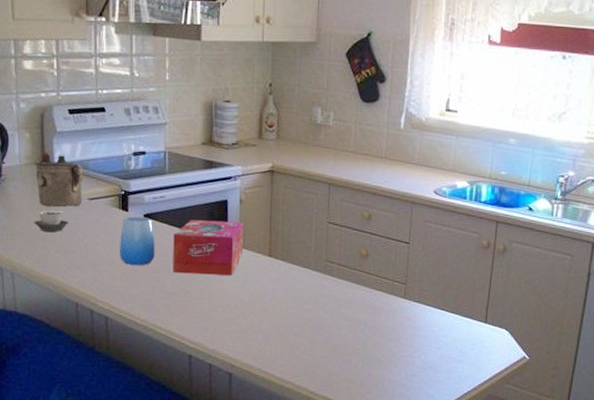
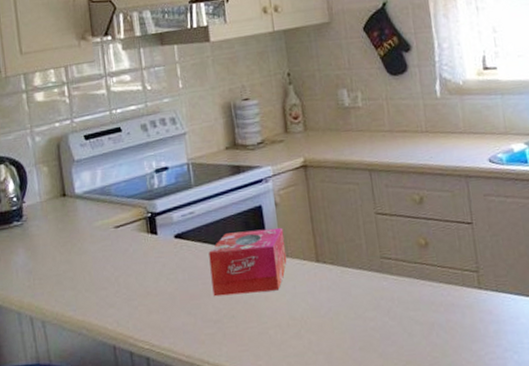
teapot: present [34,152,83,207] -> none [55,183,108,243]
cup: present [34,211,69,232] -> none [60,245,97,270]
cup: present [120,216,155,266] -> none [152,238,192,295]

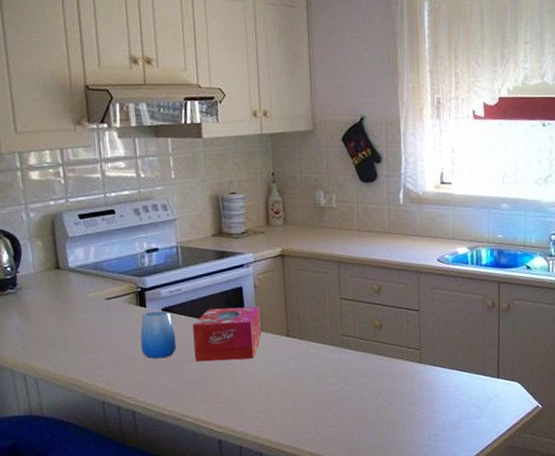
cup: none [152,238,192,295] -> present [140,311,176,359]

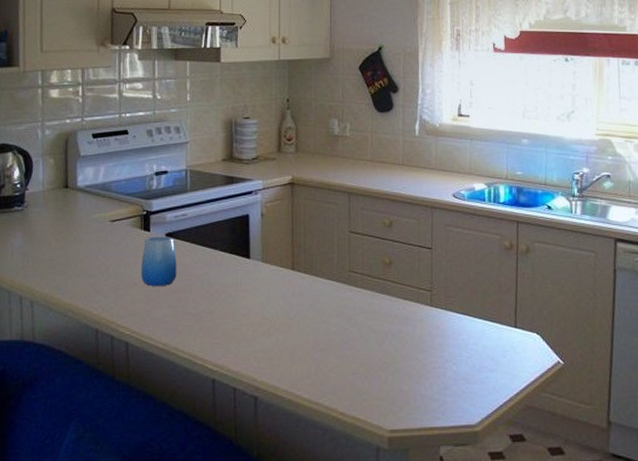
tissue box: present [192,306,262,362] -> none [195,236,266,293]

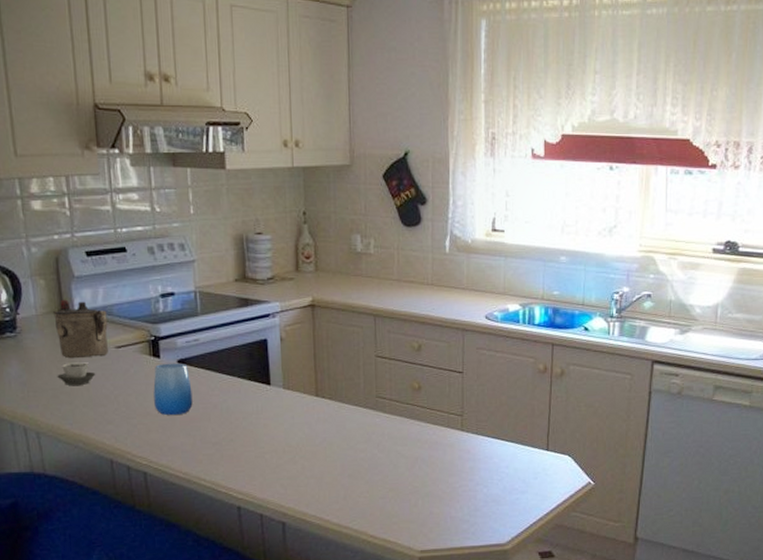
cup: none [55,235,91,256] -> present [57,362,96,385]
teapot: none [57,176,106,231] -> present [52,299,108,359]

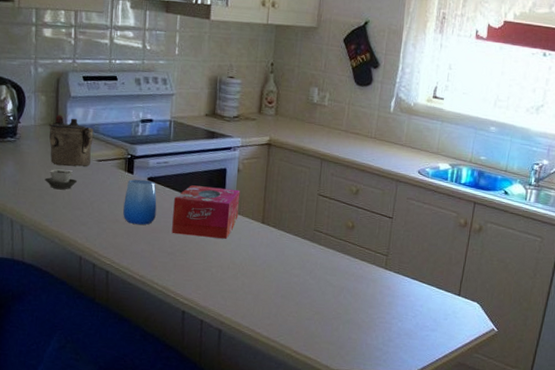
tissue box: none [211,361,288,421] -> present [172,185,241,239]

